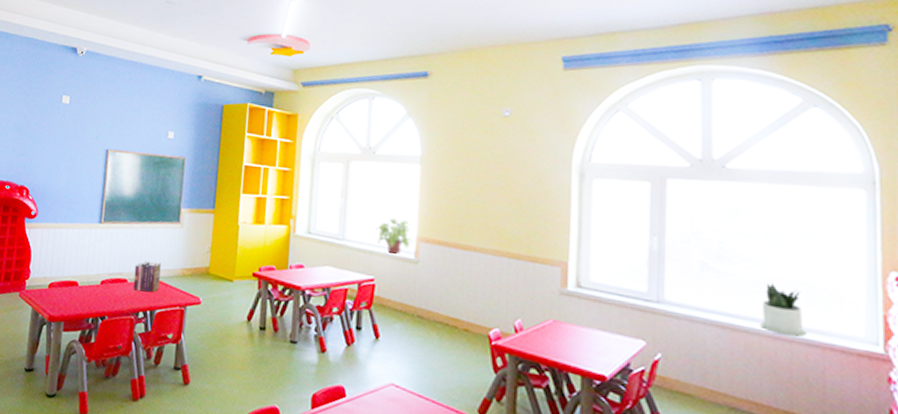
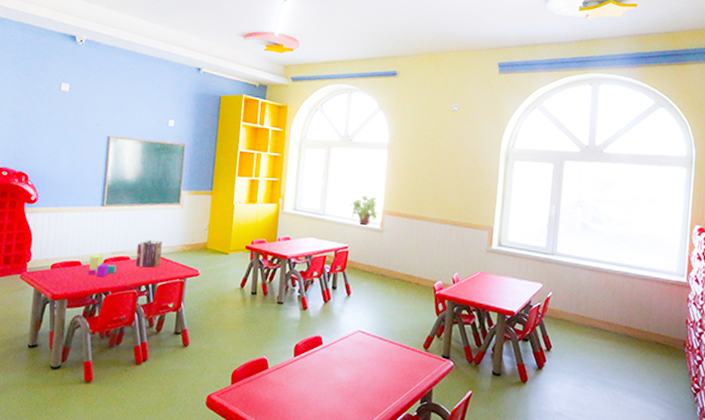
toy blocks: none [85,275,114,300] -> present [88,254,117,277]
planter: present [759,283,808,338] -> none [615,236,644,275]

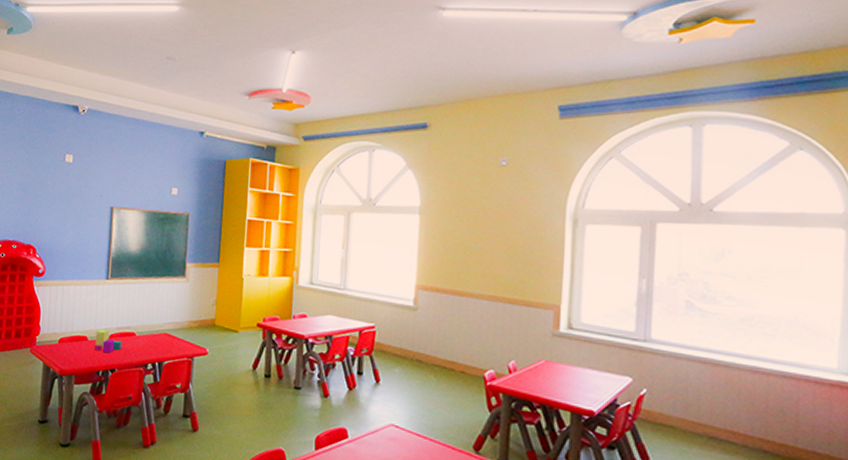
books: present [135,239,162,268] -> none [141,314,168,345]
plant: present [351,195,379,226] -> none [377,267,412,303]

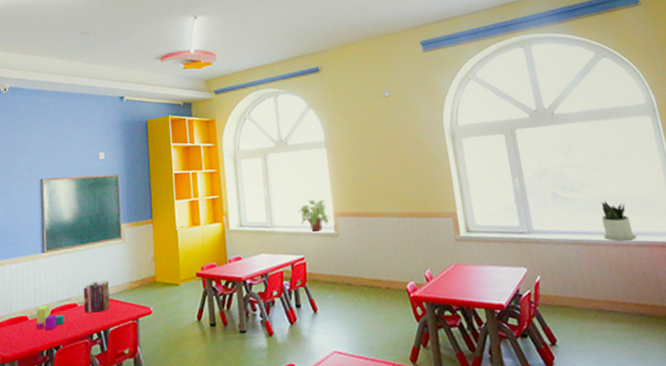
books: none [141,314,168,345] -> present [83,280,110,313]
plant: none [377,267,412,303] -> present [299,199,331,233]
planter: none [739,320,785,371] -> present [601,201,637,242]

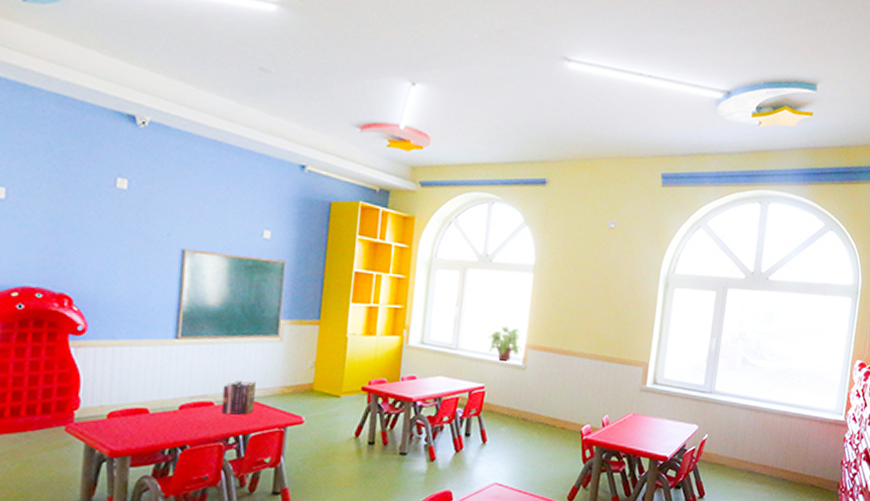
toy blocks: present [36,306,65,331] -> none [159,400,196,428]
planter: present [601,201,637,242] -> none [774,372,803,414]

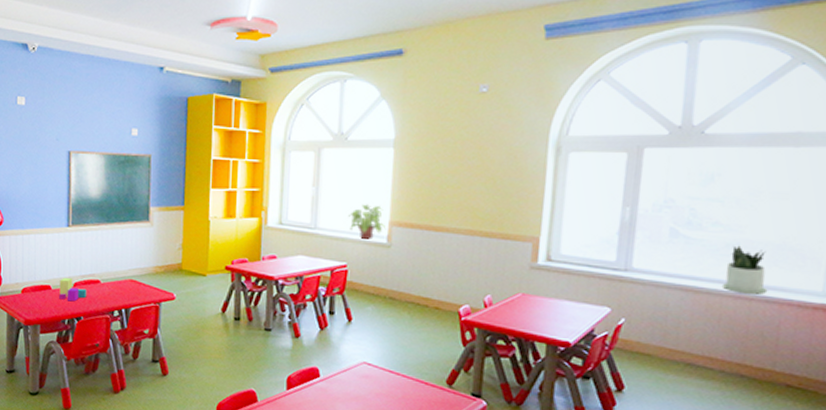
toy blocks: none [159,400,196,428] -> present [59,278,87,302]
books: present [221,380,256,415] -> none [106,261,133,292]
planter: none [774,372,803,414] -> present [721,245,768,296]

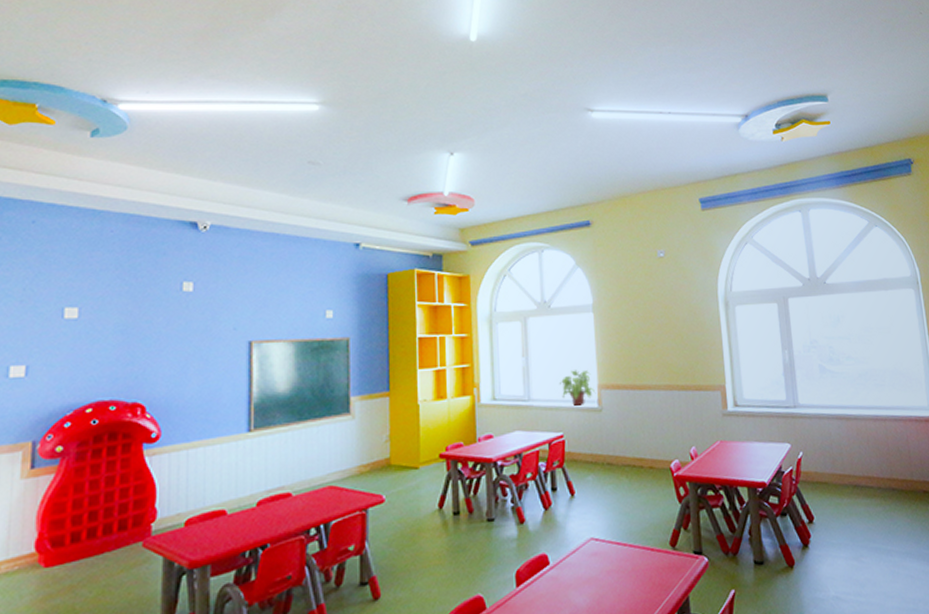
toy blocks: present [59,278,87,302] -> none [237,496,275,527]
planter: present [721,245,768,296] -> none [862,374,894,417]

